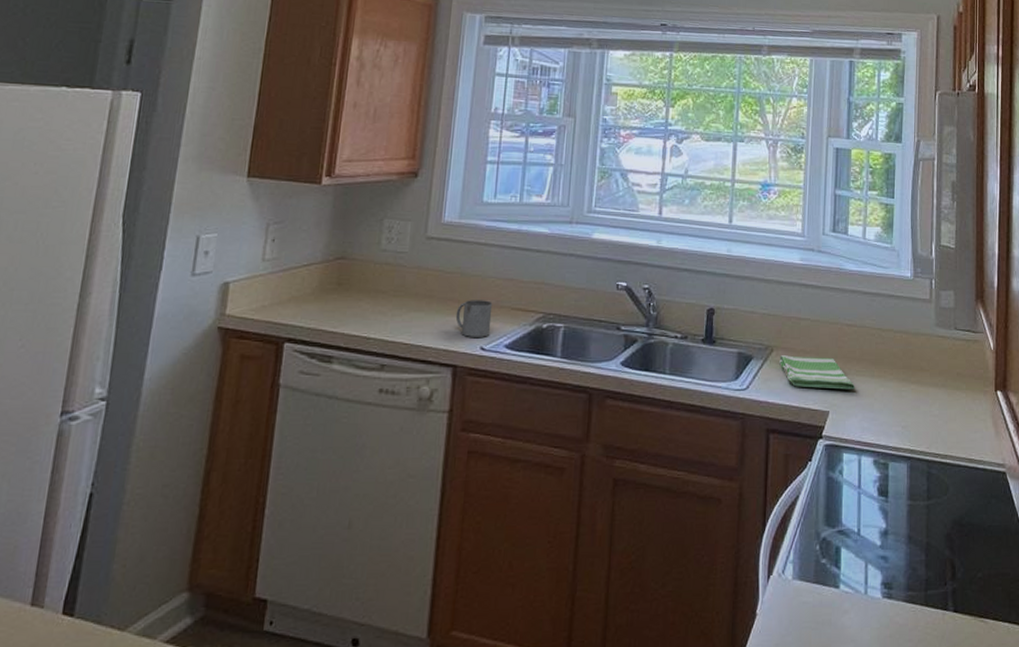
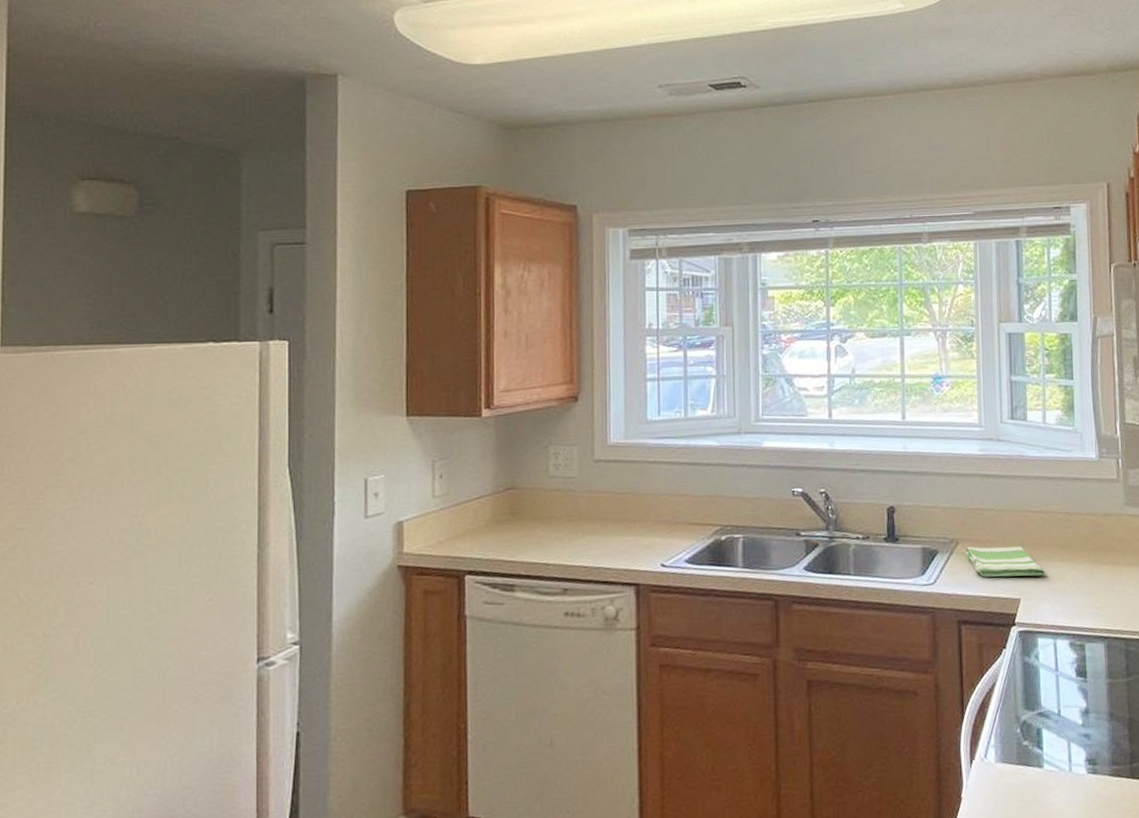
mug: present [455,300,493,337] -> none [632,517,669,555]

